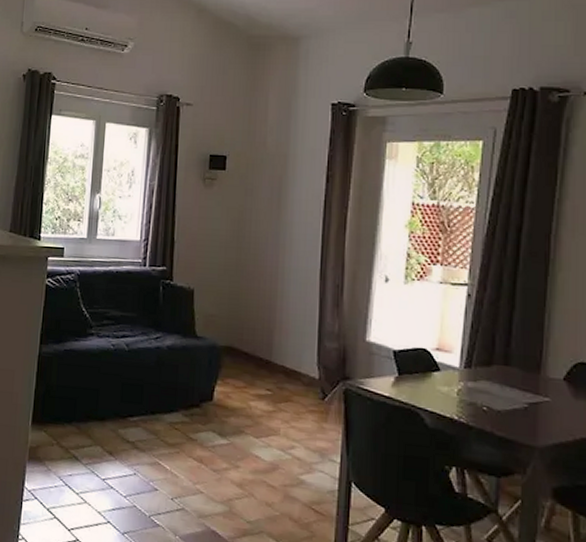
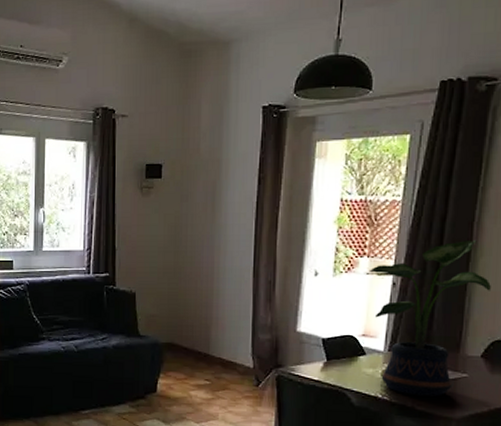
potted plant: none [443,253,571,422] -> present [370,241,491,397]

